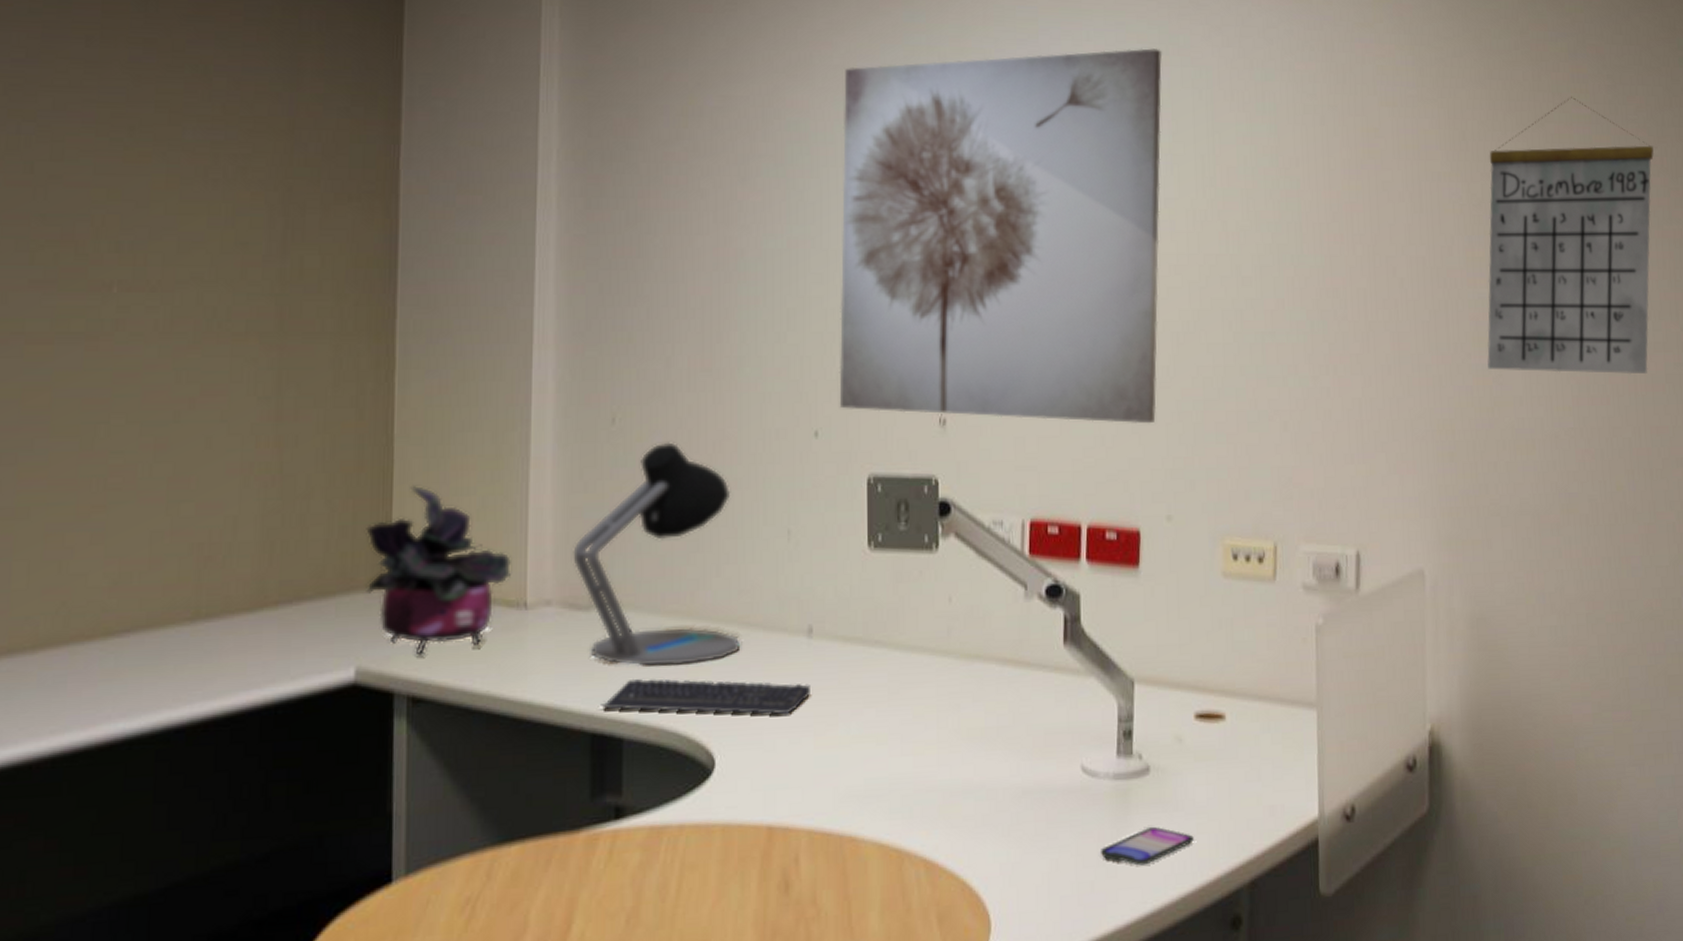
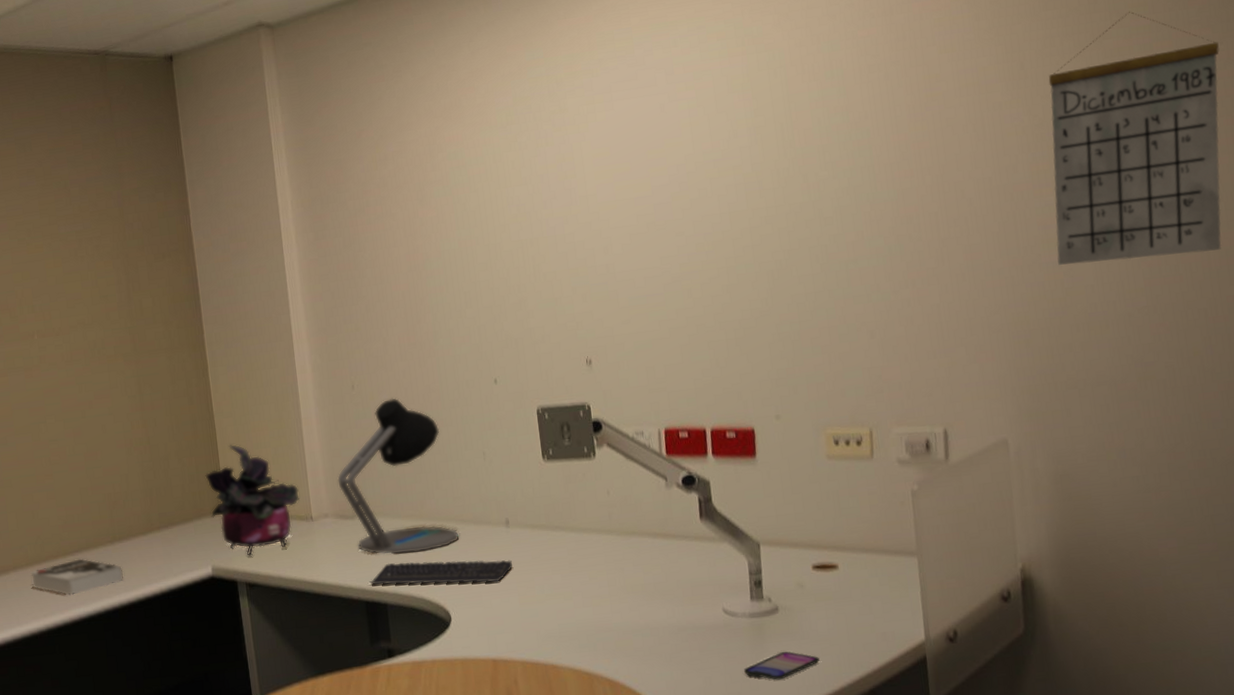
book: none [36,643,205,703] -> present [29,558,124,597]
wall art: present [839,48,1163,424] -> none [486,42,760,361]

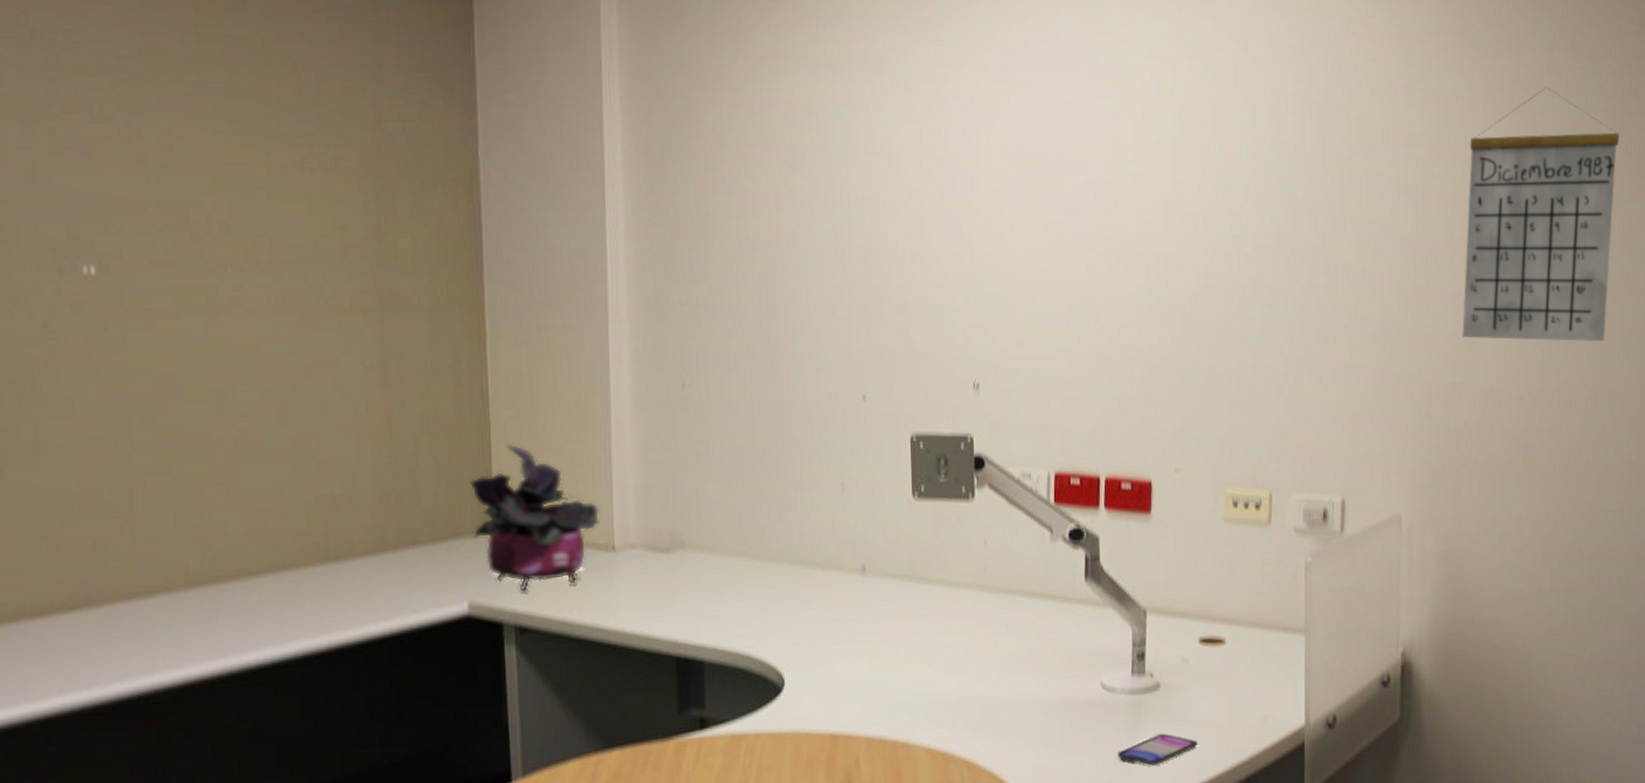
book: present [29,558,124,597] -> none [189,582,337,633]
desk lamp: present [337,397,459,555] -> none [653,405,803,601]
keyboard: present [367,560,513,585] -> none [681,610,865,641]

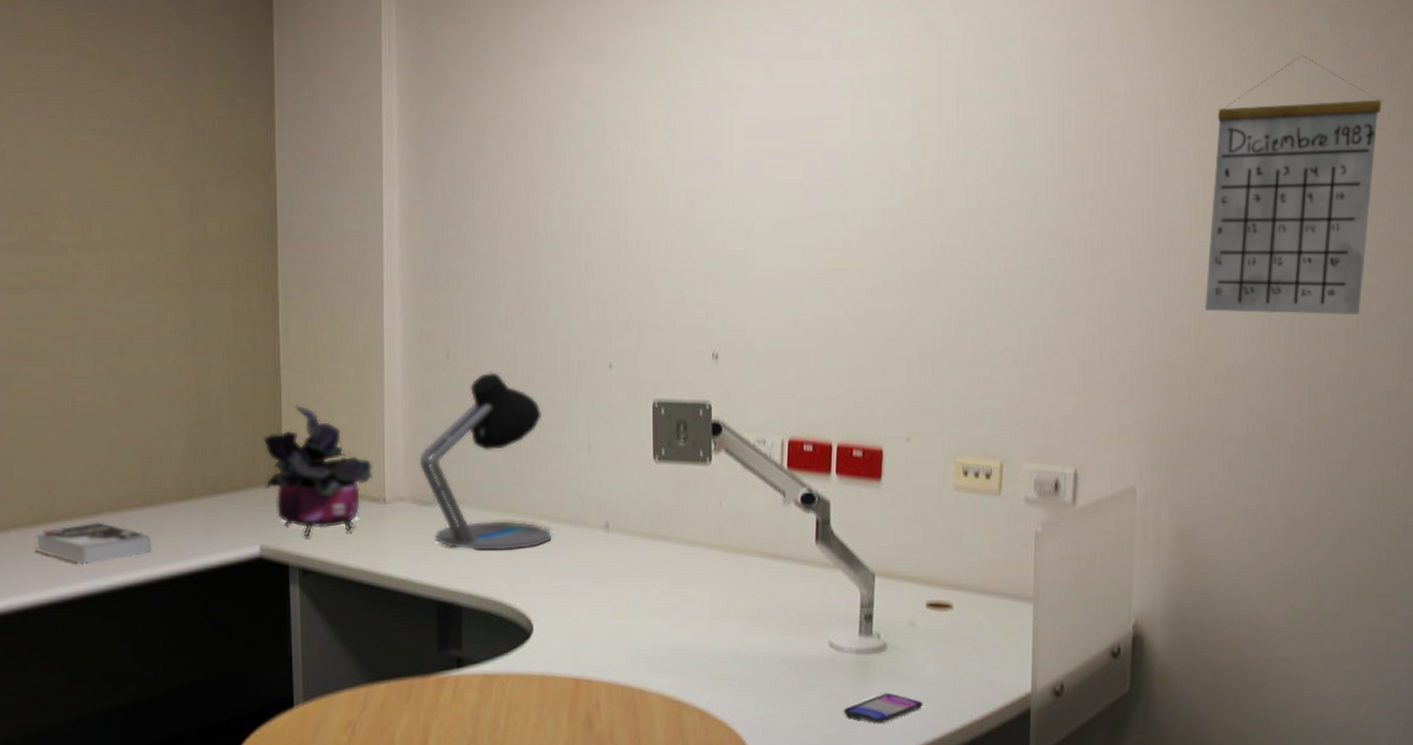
book: none [189,582,337,633] -> present [34,522,152,566]
desk lamp: none [653,405,803,601] -> present [419,372,552,551]

